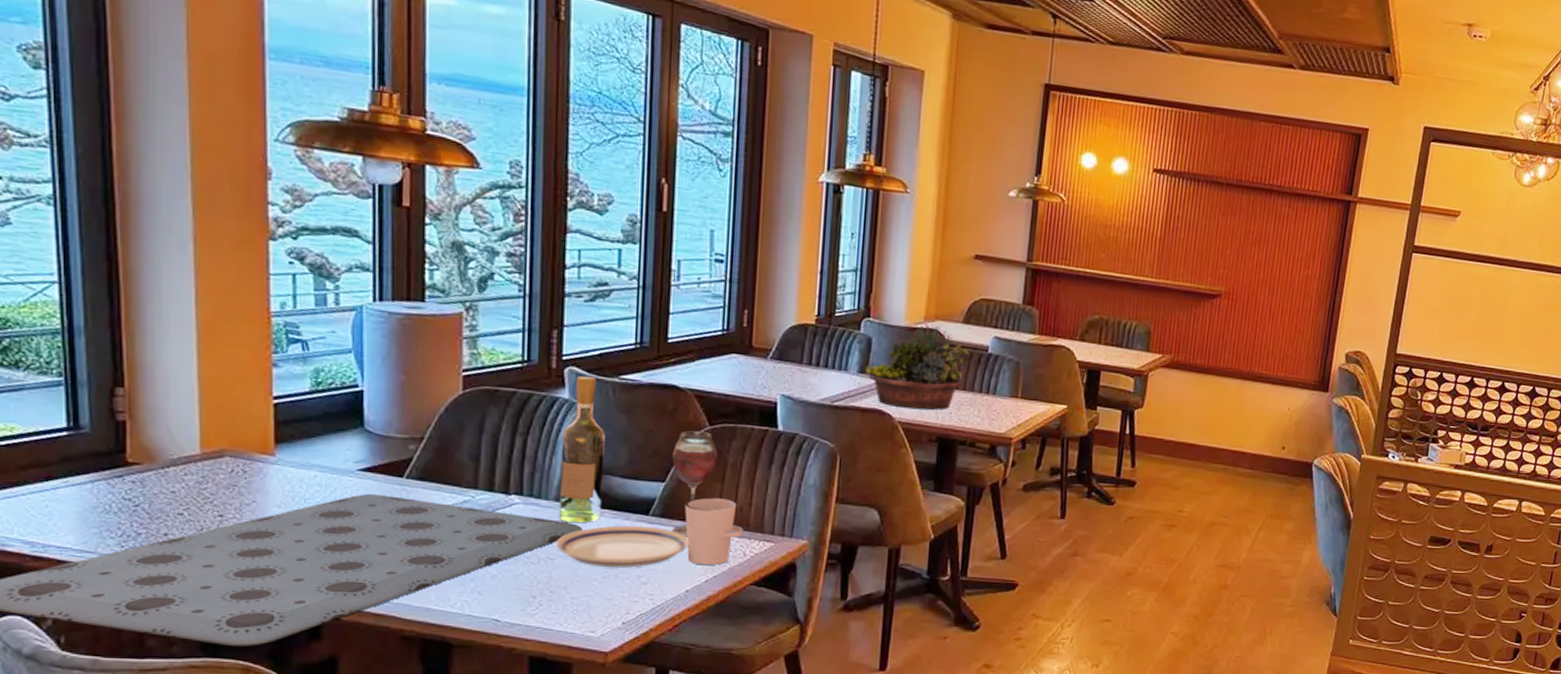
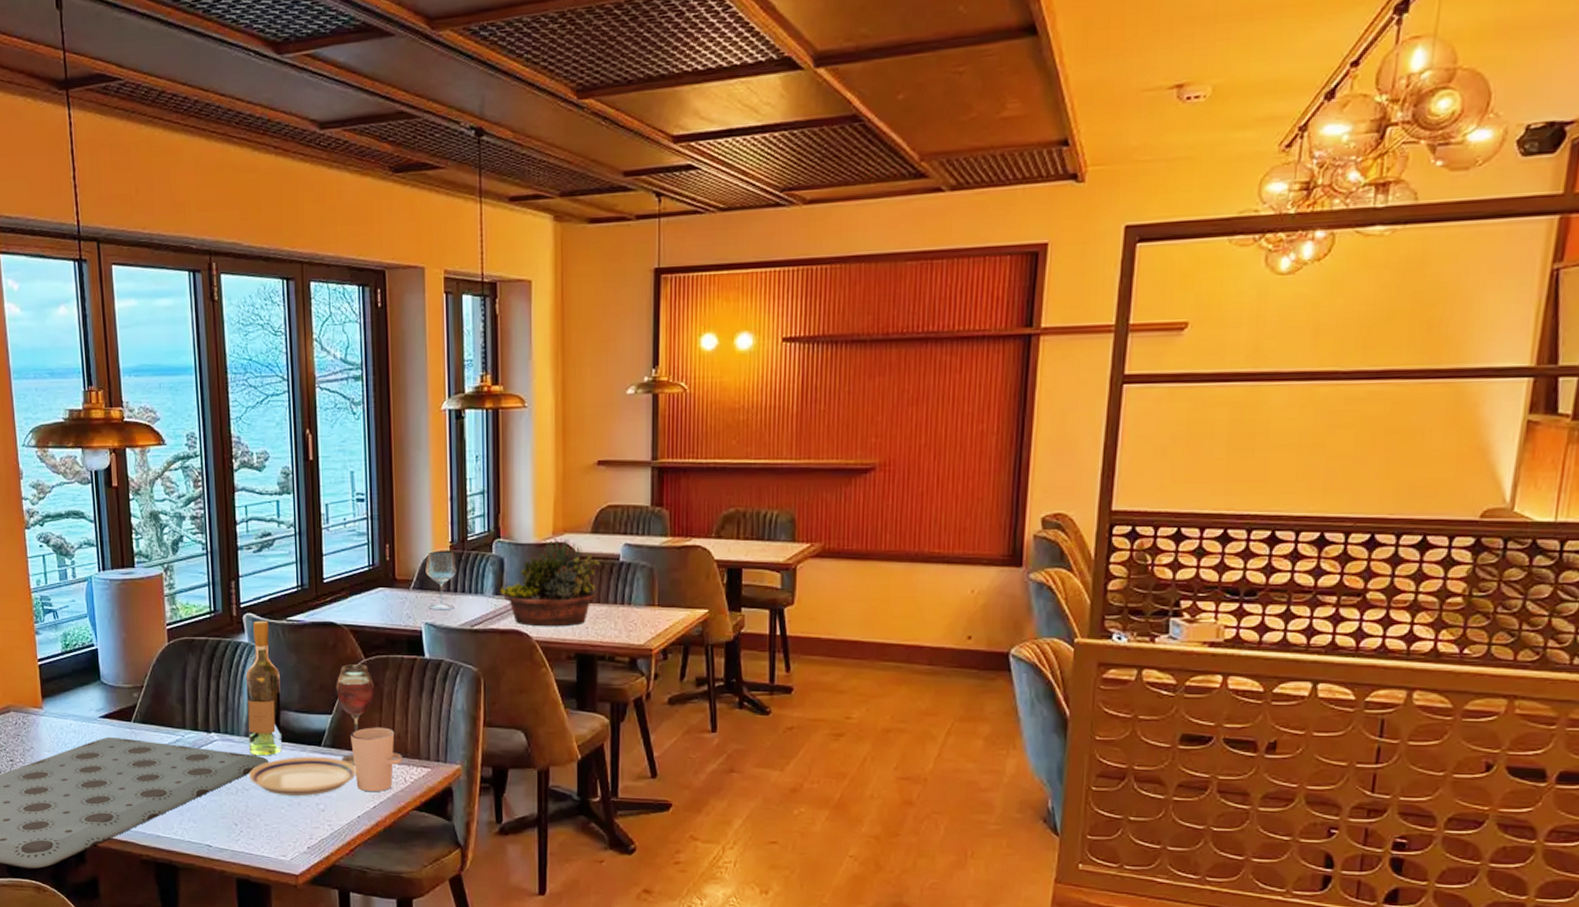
wine glass: none [786,323,821,384] -> present [425,551,457,611]

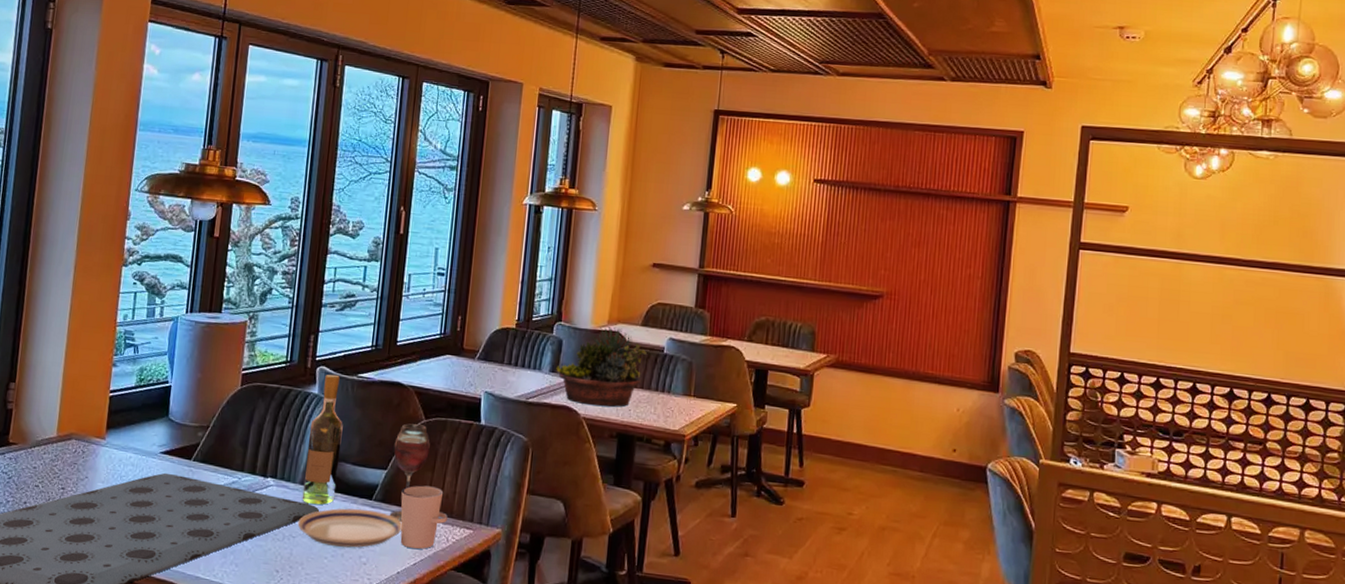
wine glass: present [425,551,457,611] -> none [490,327,520,382]

